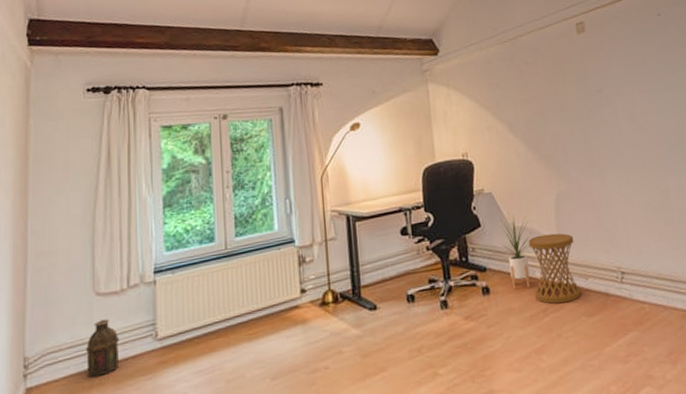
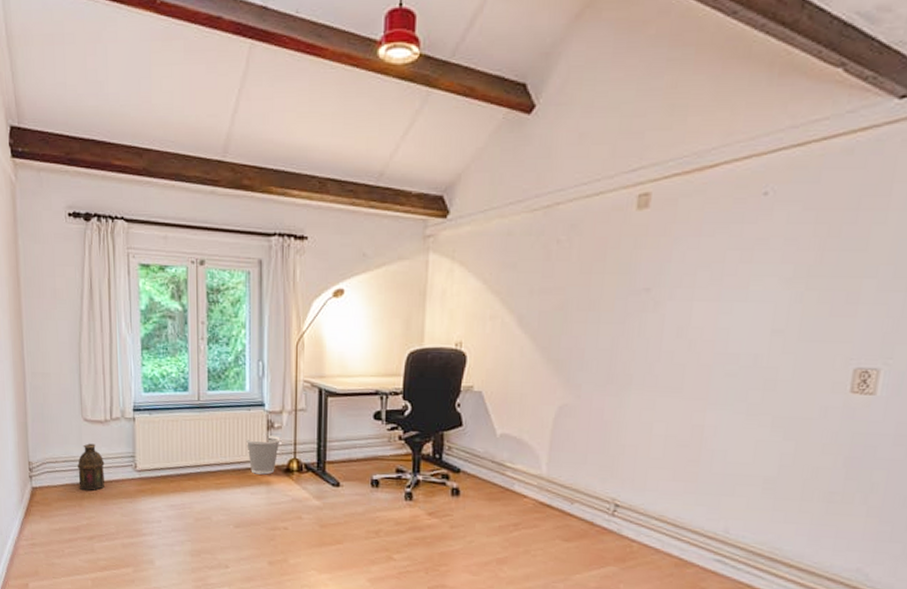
wastebasket: none [277,270,313,315] -> present [245,434,281,475]
house plant: present [499,212,532,289] -> none [483,416,519,499]
side table: present [528,233,582,304] -> none [508,447,568,522]

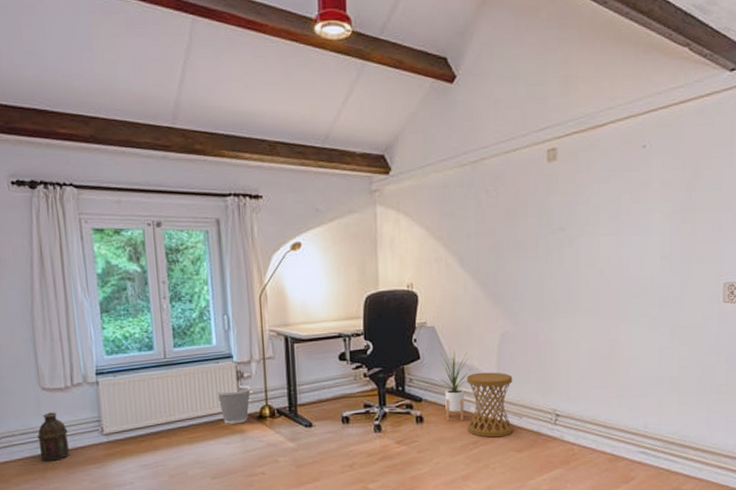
house plant: none [483,416,519,499] -> present [439,347,471,421]
side table: none [508,447,568,522] -> present [466,372,514,438]

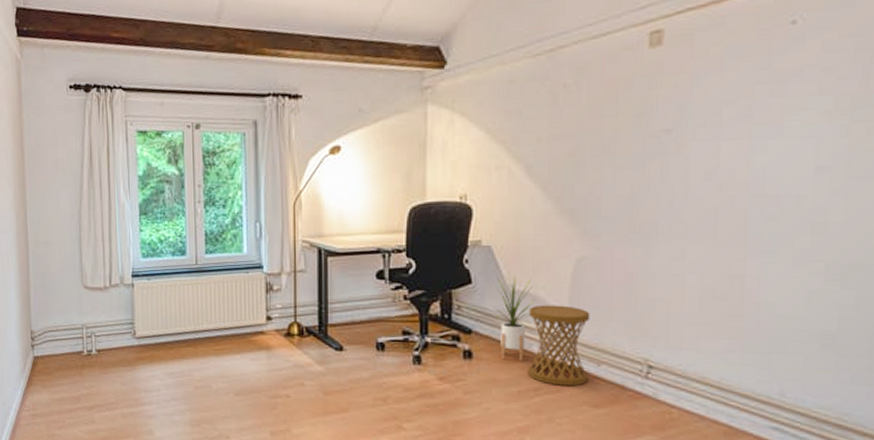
lantern: present [36,412,70,462] -> none [77,311,105,360]
wastebasket: present [216,384,251,424] -> none [244,297,280,340]

